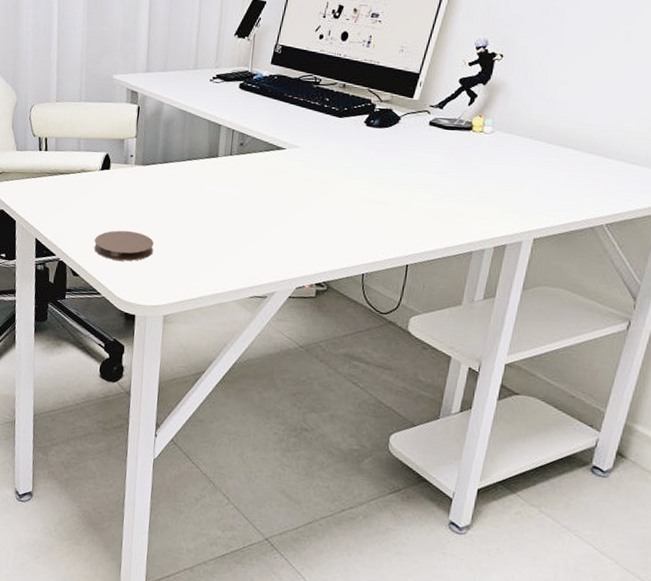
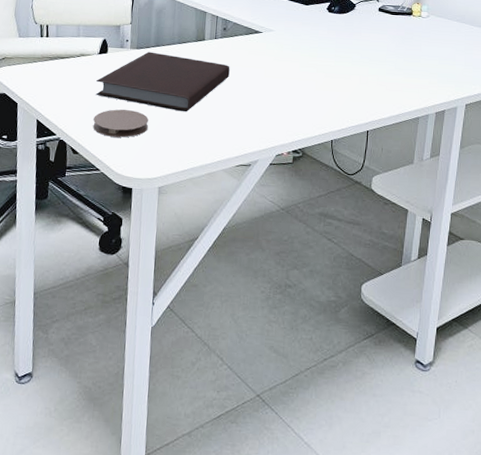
notebook: none [96,168,247,236] -> present [95,51,230,112]

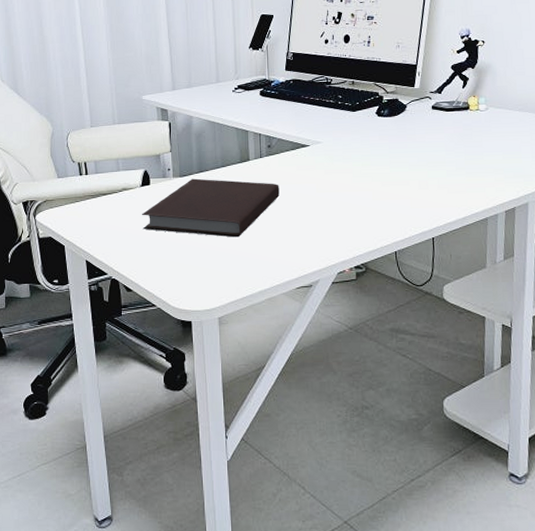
coaster: present [92,109,149,138] -> none [143,240,201,271]

